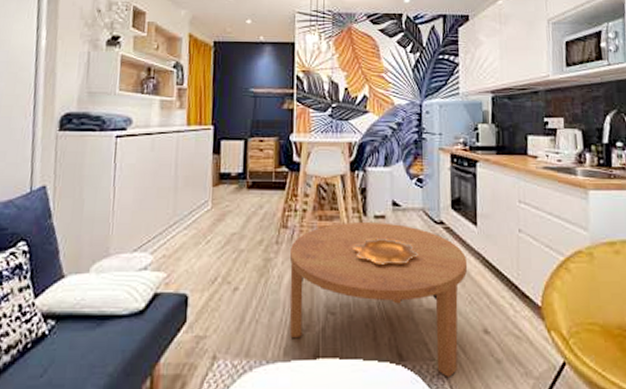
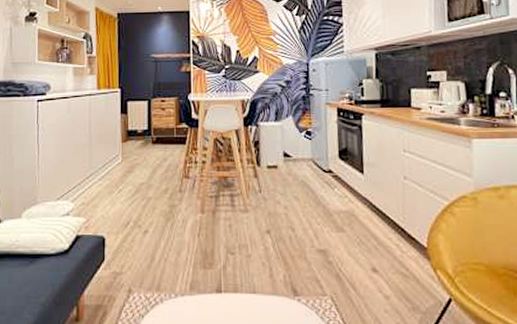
coffee table: present [289,223,468,377] -> none [193,172,356,311]
decorative bowl: present [353,239,418,264] -> none [248,187,309,210]

